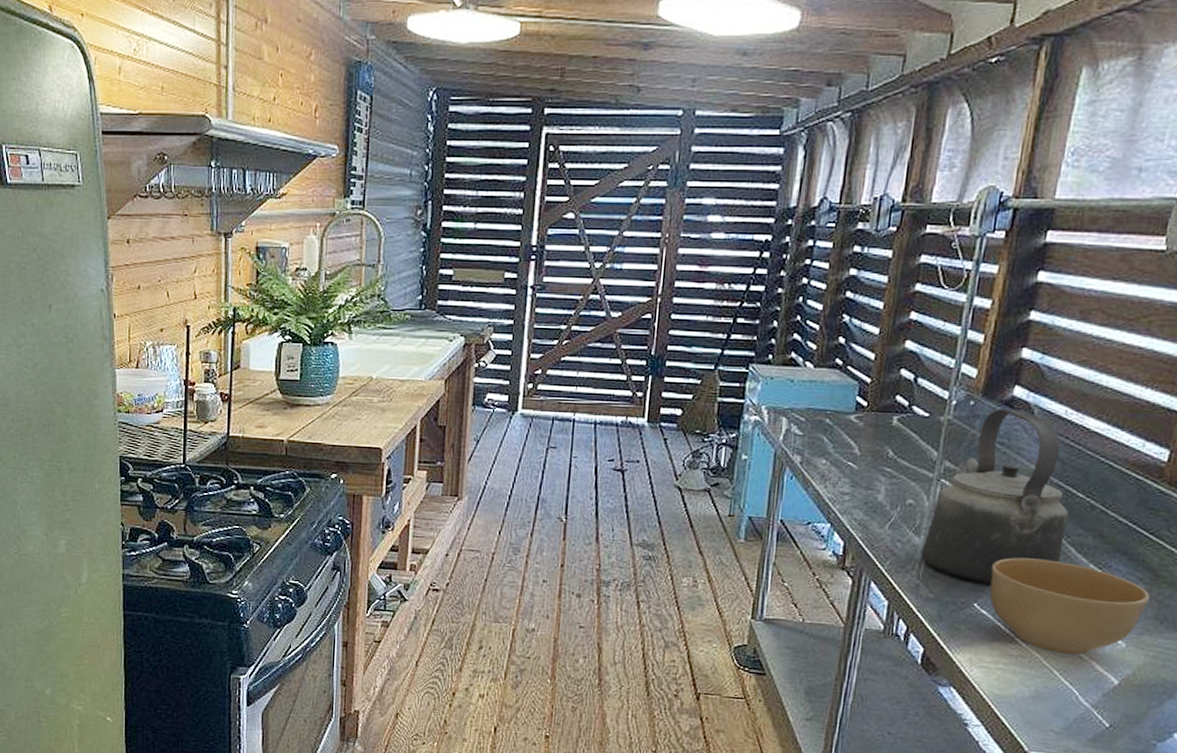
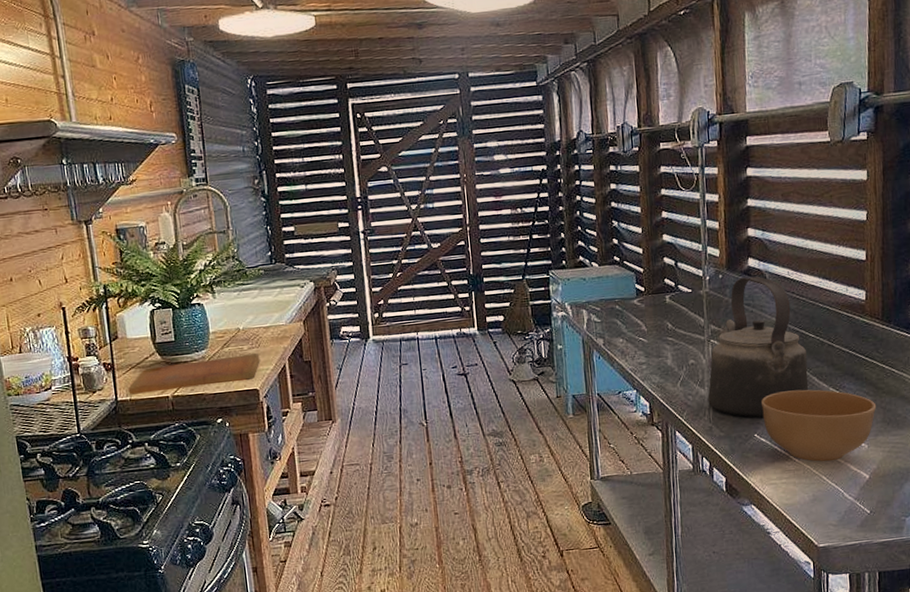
cutting board: none [242,405,390,436] -> present [128,353,260,395]

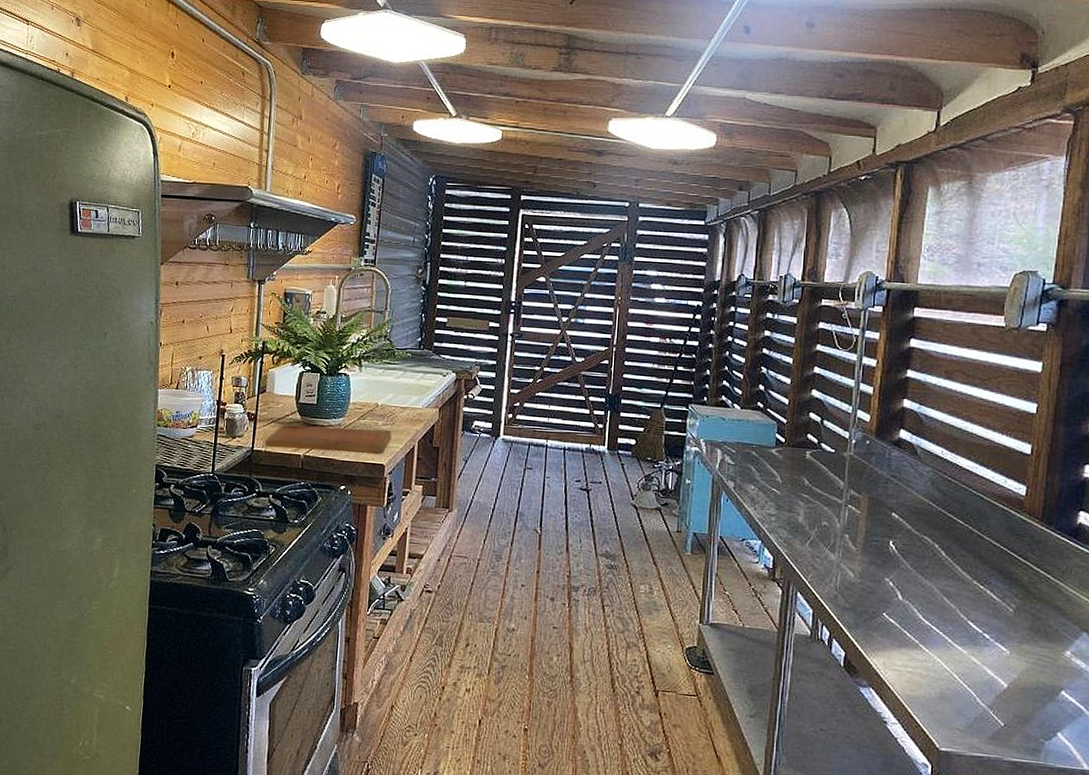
kettle: present [707,276,809,418] -> none [837,447,952,598]
bowl: present [760,389,877,462] -> none [894,573,1025,661]

